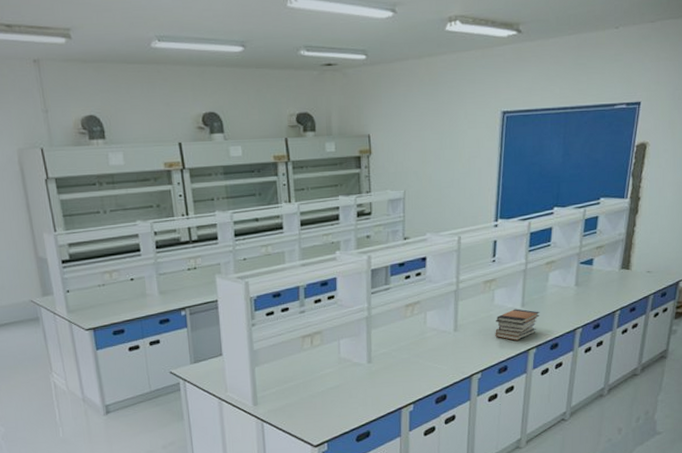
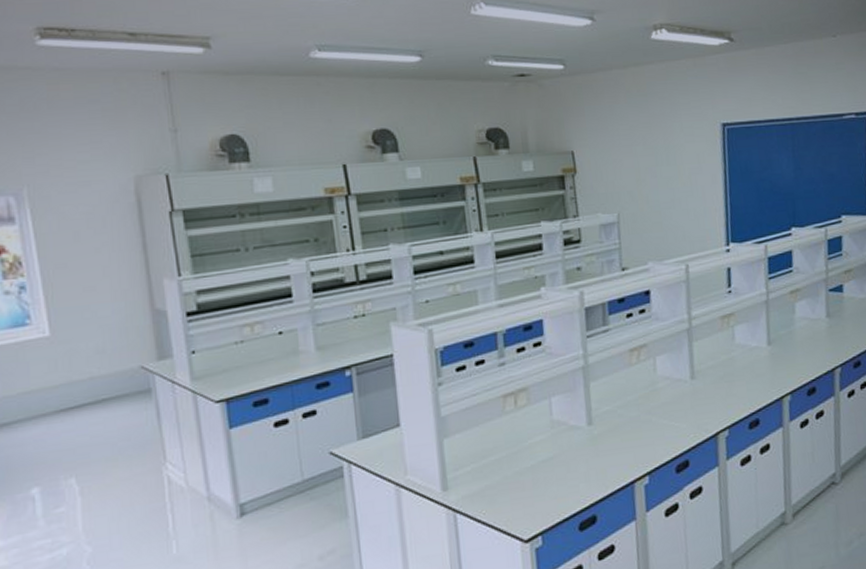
book stack: present [495,309,540,341] -> none [739,347,790,387]

